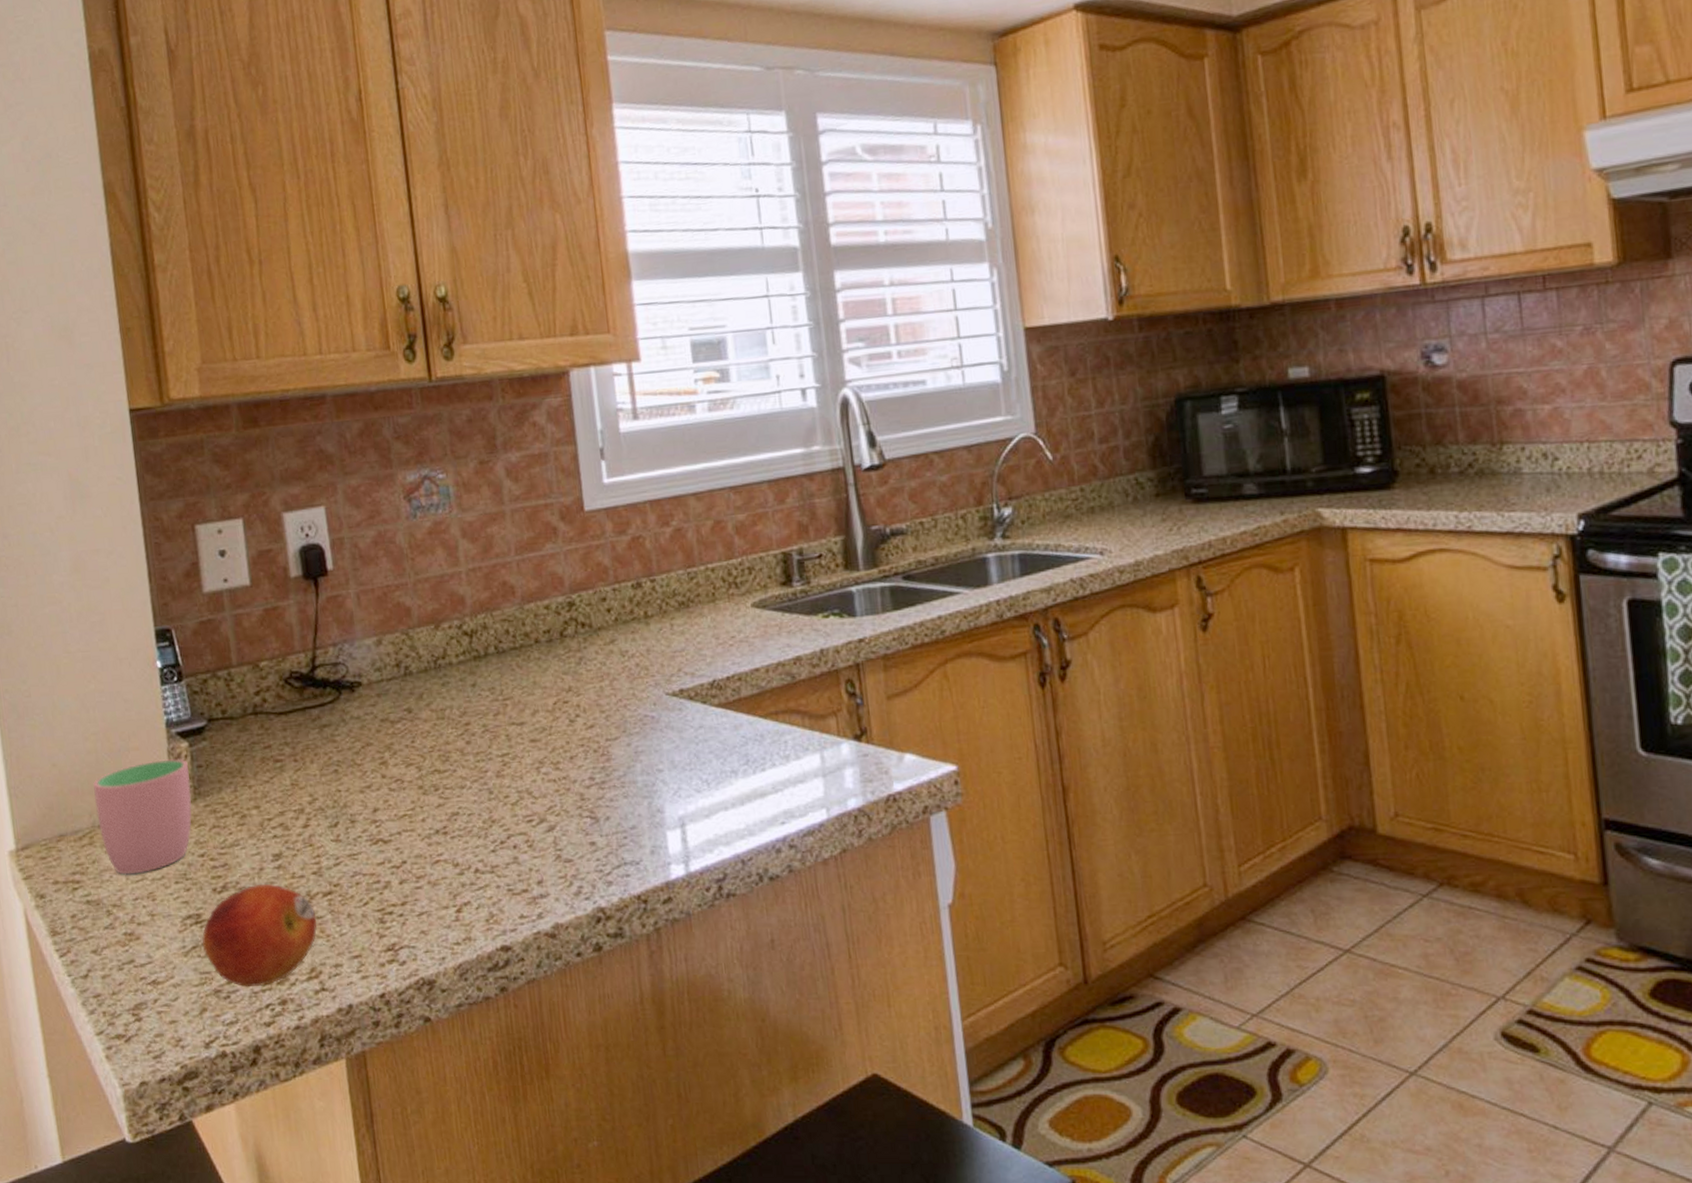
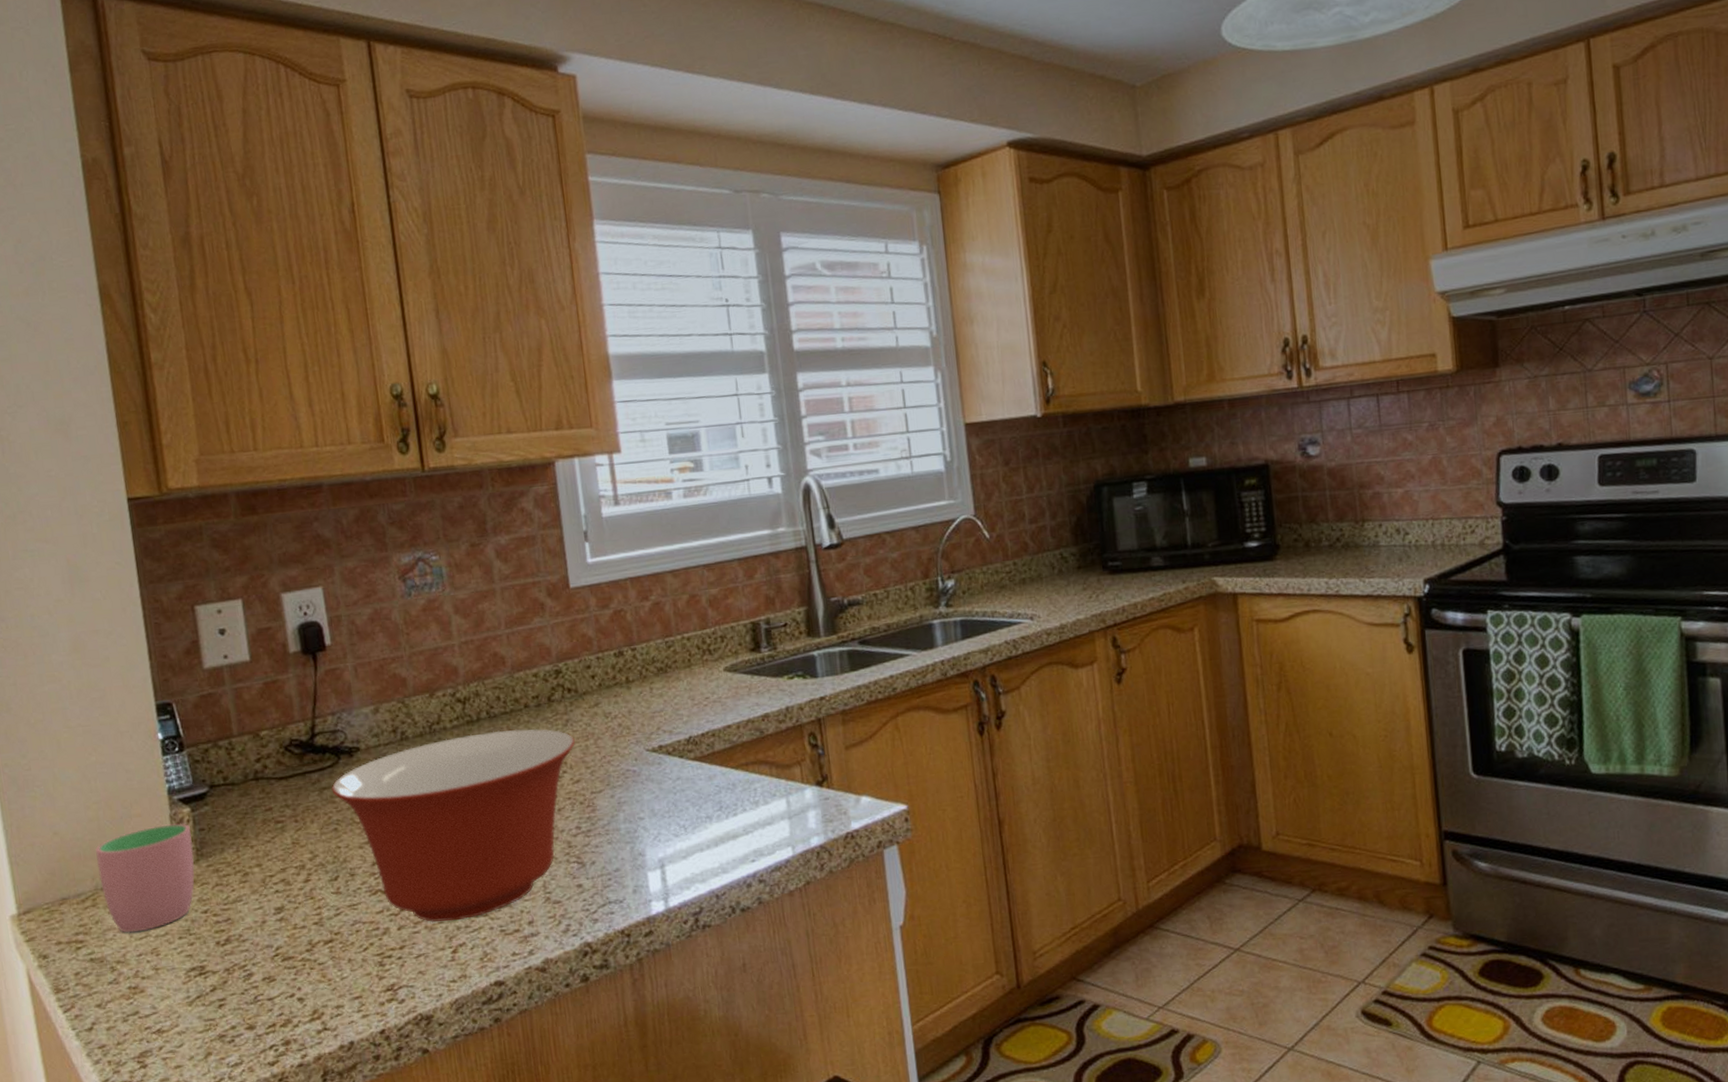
fruit: present [202,883,317,988] -> none [206,934,319,1031]
mixing bowl: none [332,666,589,878] -> present [331,728,575,923]

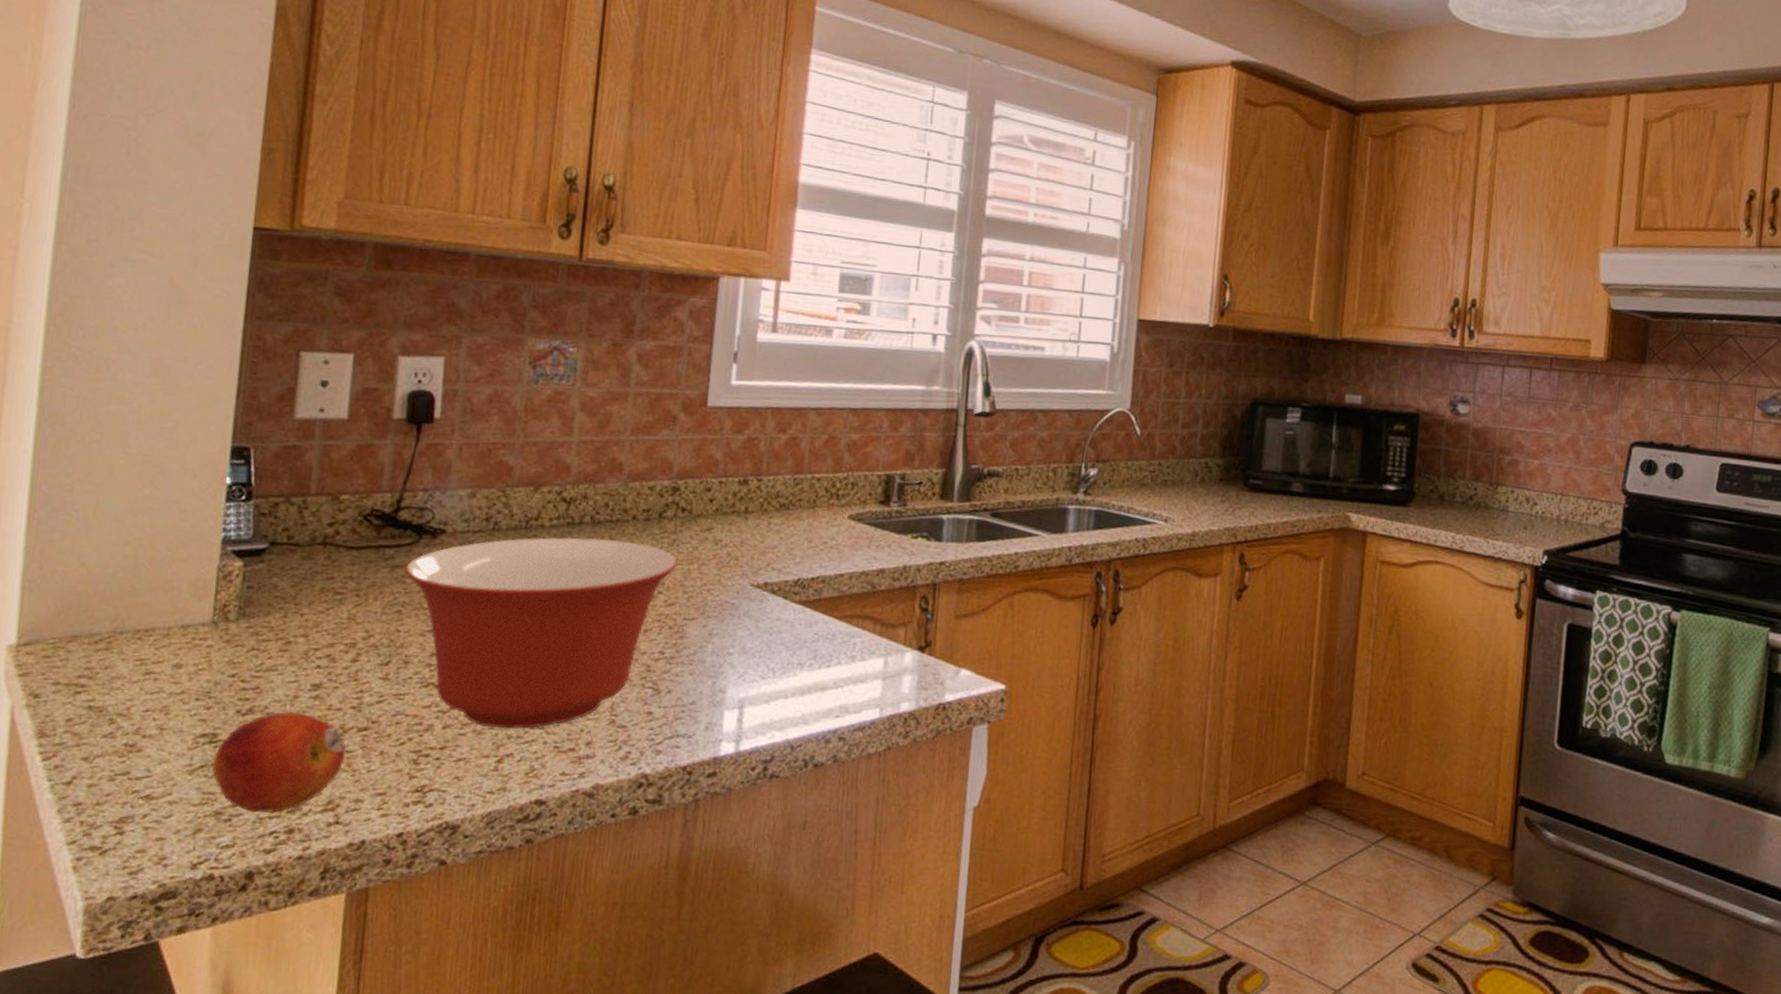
cup: present [95,823,195,933] -> none [120,574,238,686]
fruit: none [206,934,319,1031] -> present [211,711,346,813]

